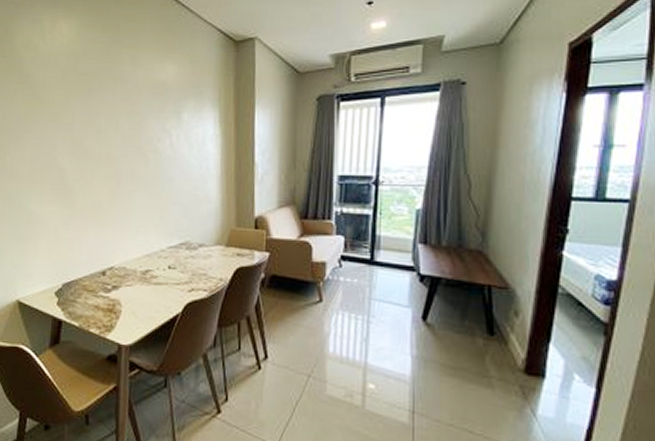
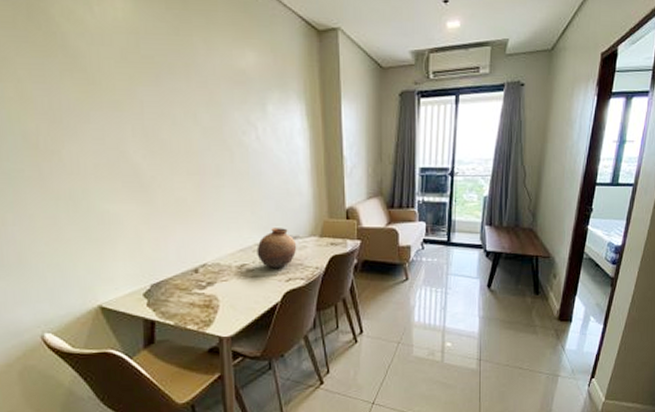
pottery: none [162,234,202,277] -> present [257,228,297,269]

